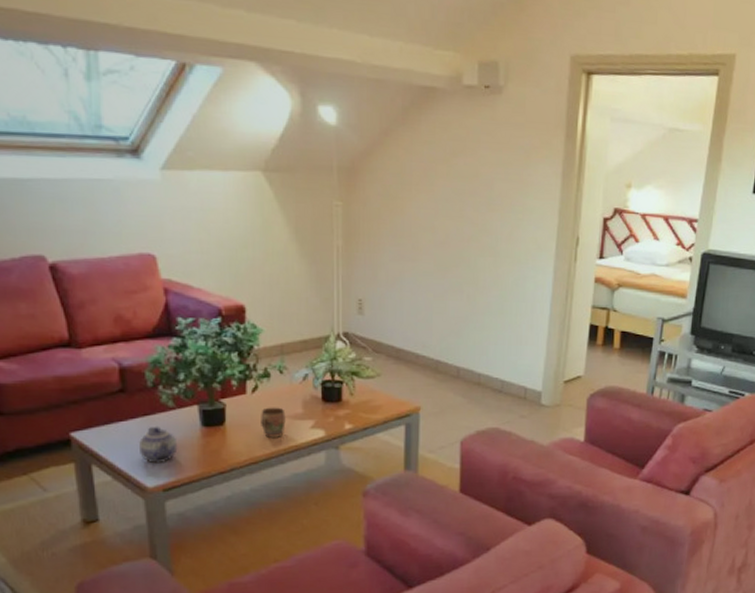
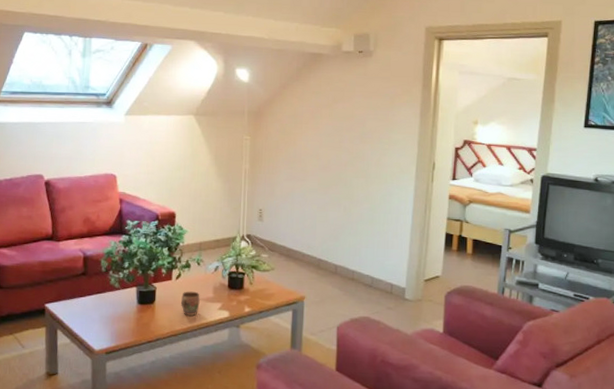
teapot: present [138,426,178,464] -> none [91,302,119,332]

